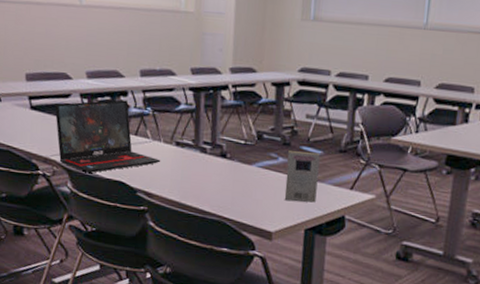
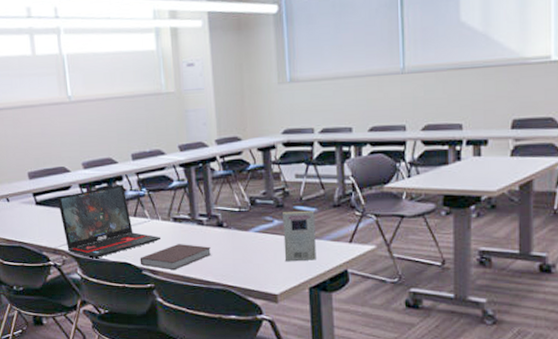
notebook: none [135,169,212,196] -> present [140,244,212,271]

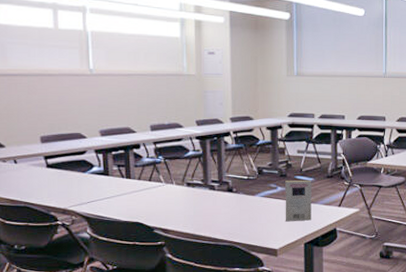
laptop: present [57,185,162,258] -> none [70,152,175,218]
notebook: present [140,244,212,271] -> none [152,206,221,229]

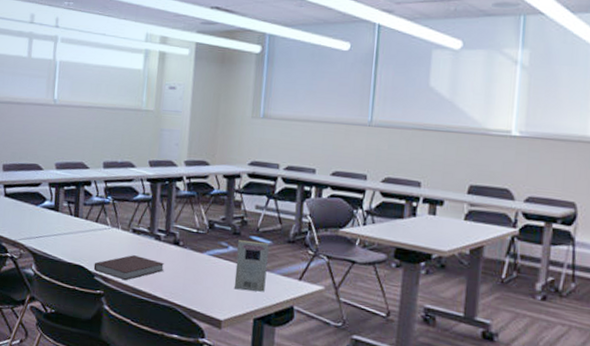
notebook: none [152,206,221,229] -> present [93,255,164,281]

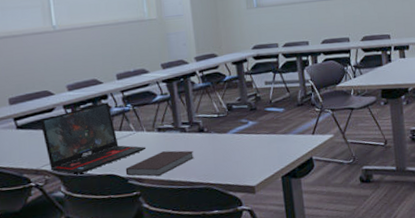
laptop: none [25,189,118,257] -> present [40,102,147,174]
book: present [233,240,269,292] -> none [256,110,286,157]

